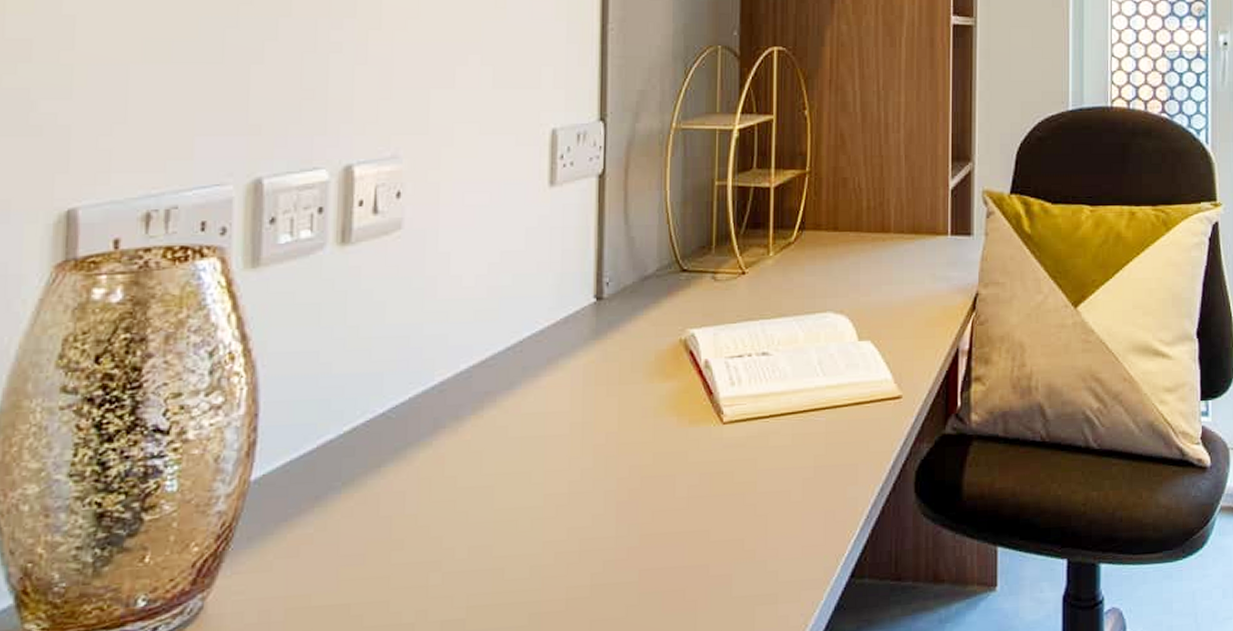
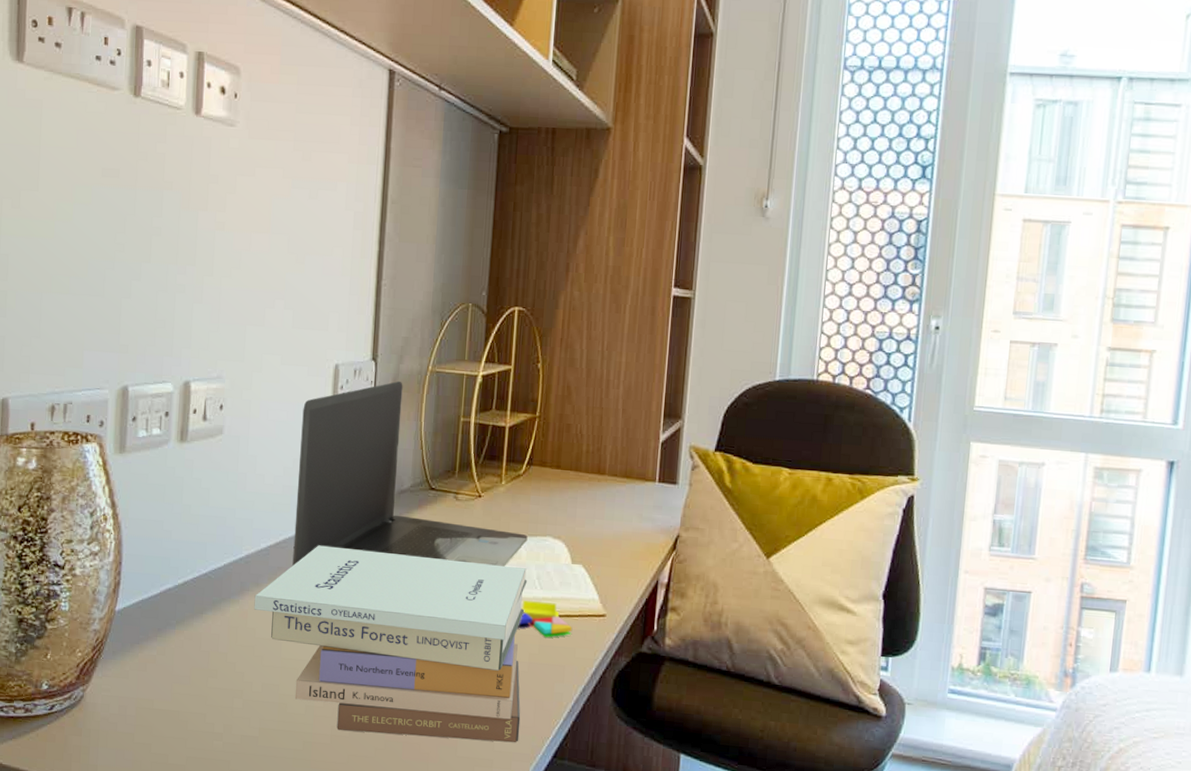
books: none [453,352,809,591] -> present [254,545,527,743]
laptop computer: none [505,143,804,387] -> present [292,380,528,567]
sticky notes: none [799,390,864,433] -> present [518,600,573,637]

